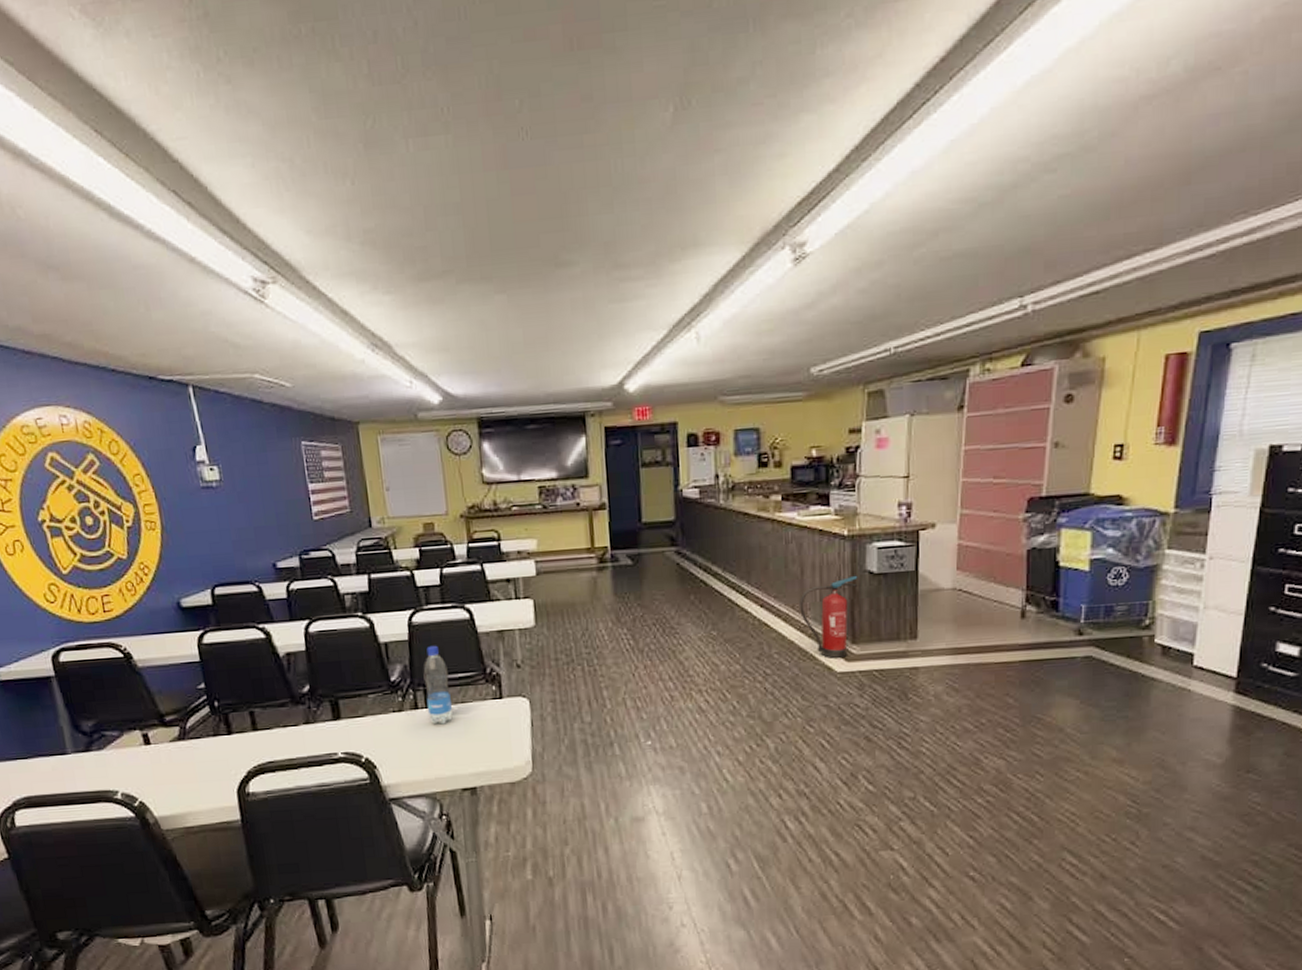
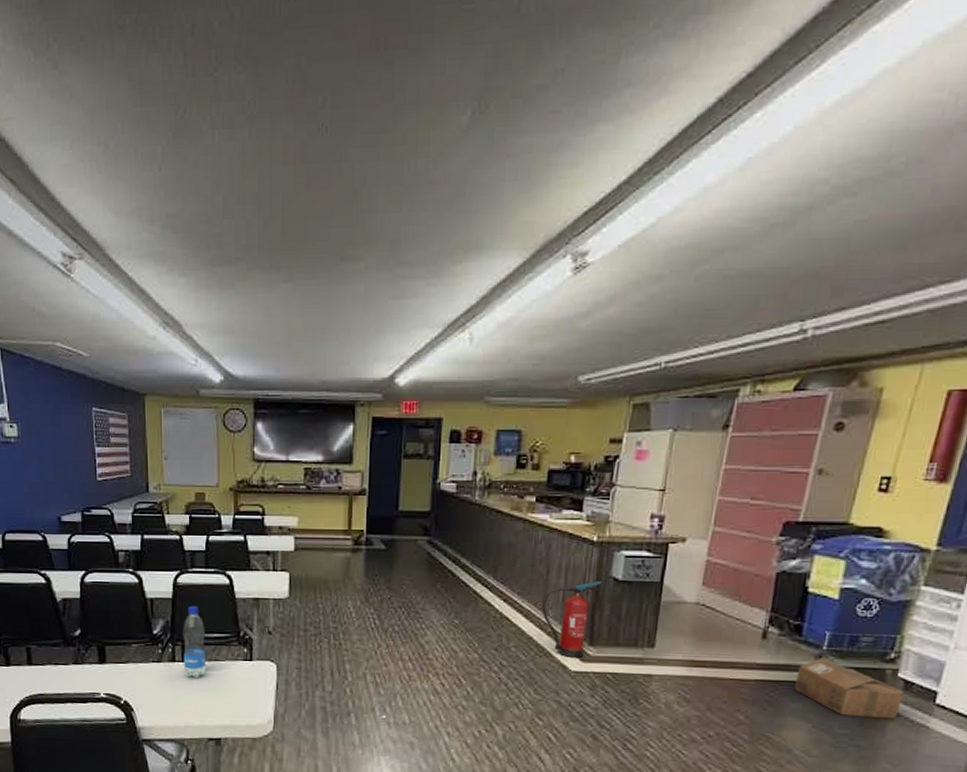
cardboard box: none [1059,630,1184,688] -> present [795,656,925,720]

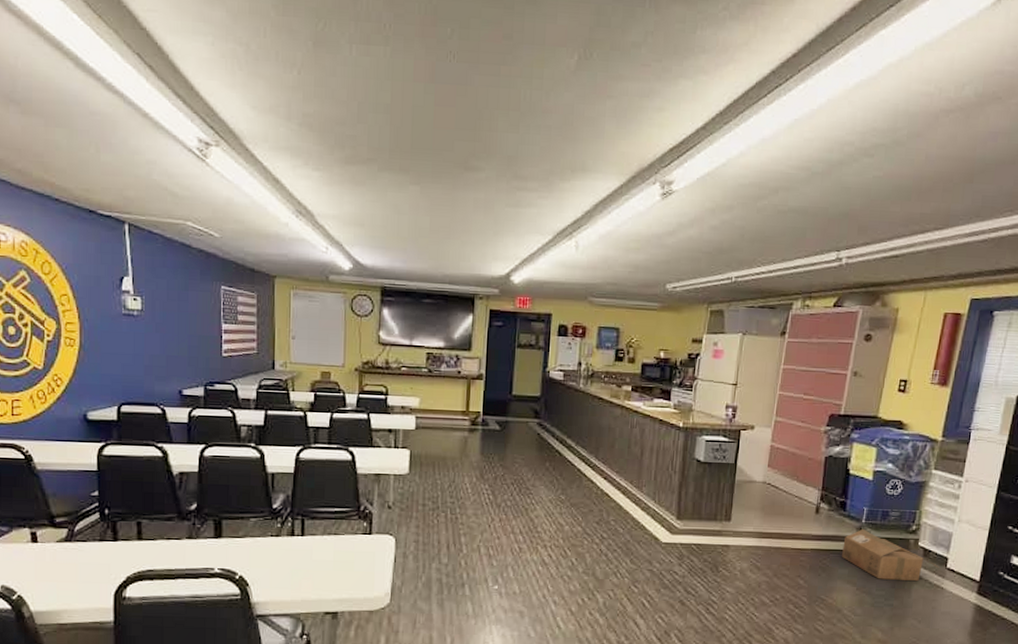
bottle: present [183,605,207,678] -> none [302,480,326,552]
fire extinguisher: present [541,580,603,659] -> none [637,461,688,531]

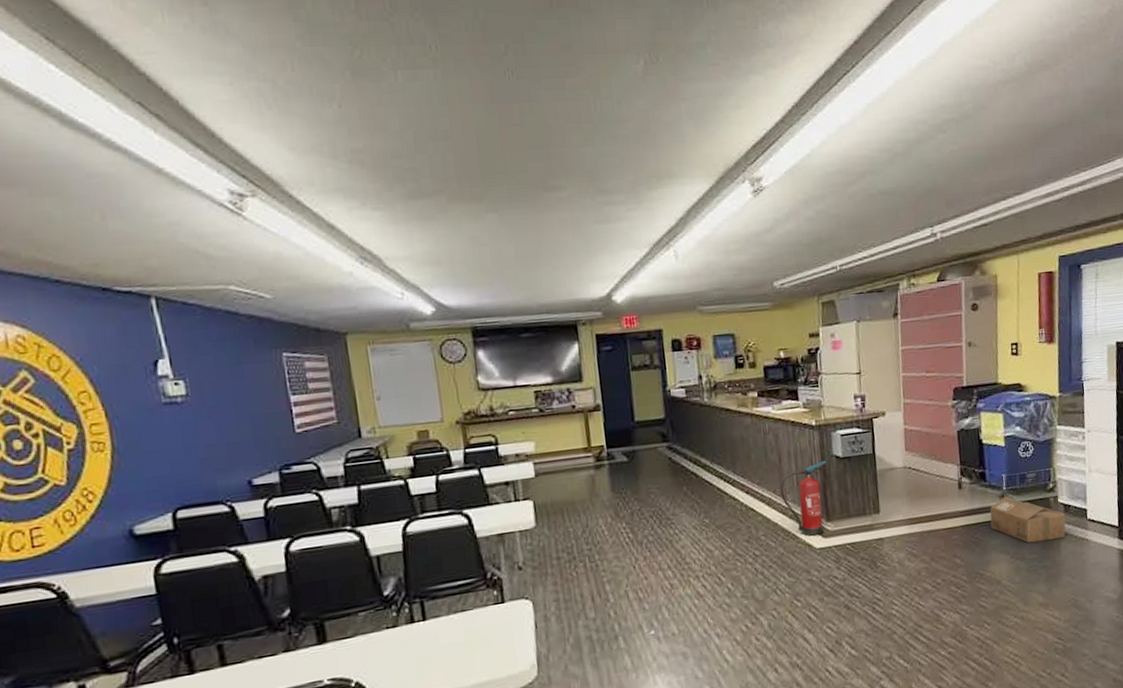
fire extinguisher: none [637,461,688,531] -> present [779,460,827,537]

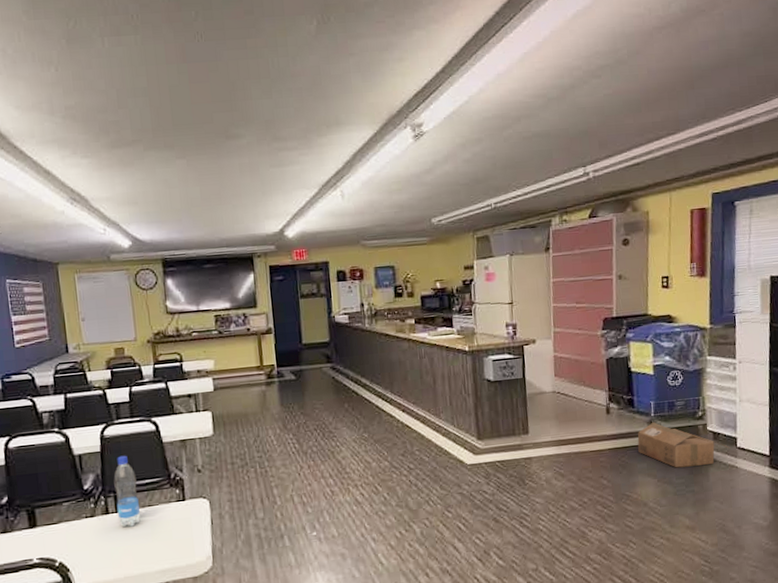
bottle: none [419,554,453,638] -> present [113,455,141,528]
fire extinguisher: present [779,460,827,537] -> none [434,383,479,454]

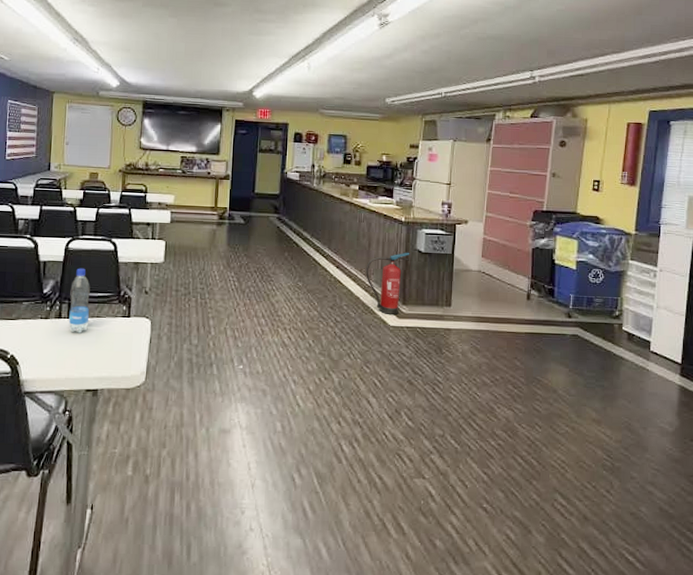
fire extinguisher: none [434,383,479,454] -> present [366,252,410,316]
cardboard box: present [637,421,730,468] -> none [554,314,643,364]

